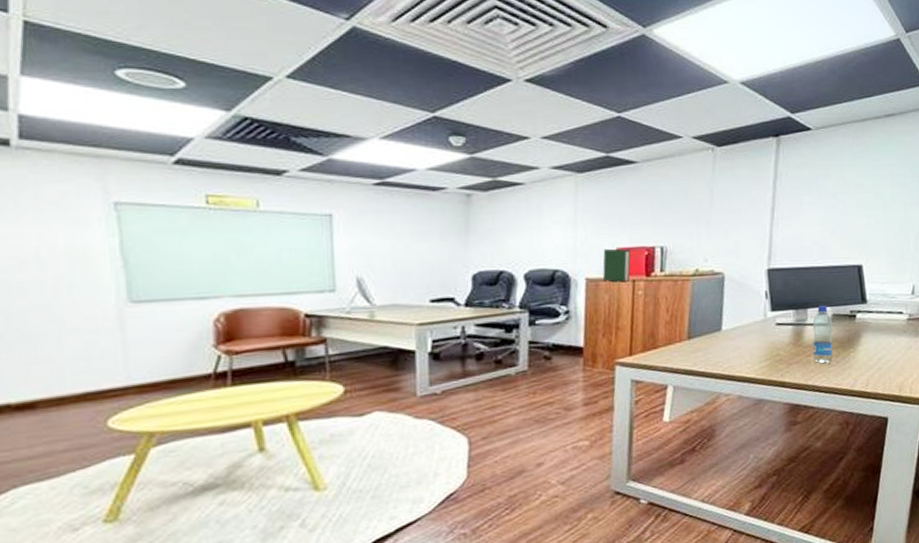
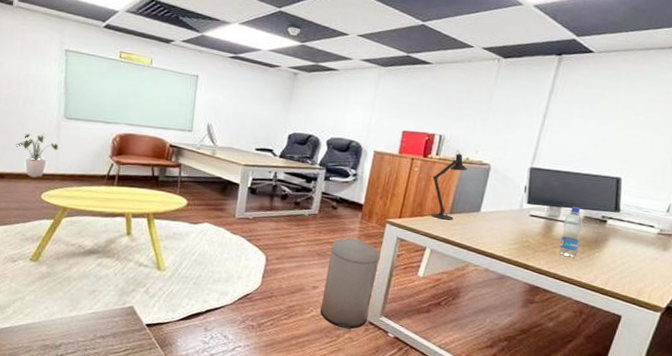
house plant: none [49,330,126,399] -> present [16,133,59,178]
pedal bin: none [550,391,615,512] -> present [320,237,380,332]
binder: present [603,248,631,282] -> none [388,129,414,159]
desk lamp: none [661,261,699,348] -> present [430,149,468,220]

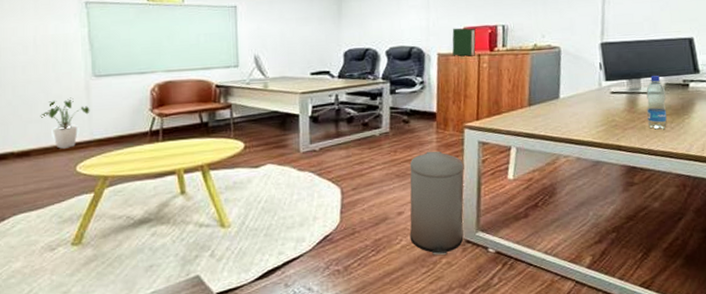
binder: none [388,129,414,159] -> present [452,28,476,57]
desk lamp: present [430,149,468,220] -> none [504,37,538,114]

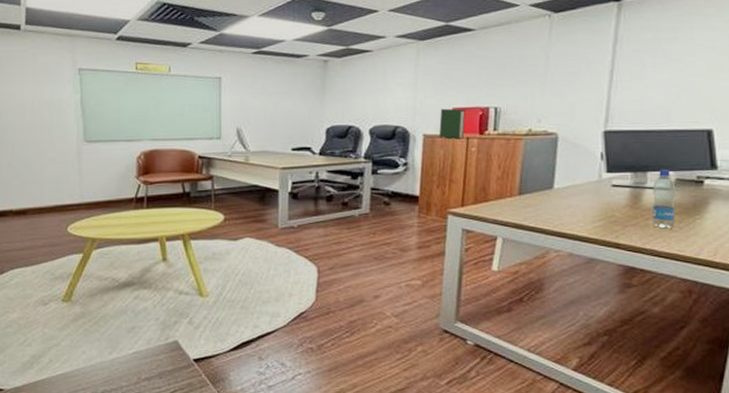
house plant: present [40,97,90,149] -> none [36,161,81,210]
pedal bin: present [409,151,464,256] -> none [385,235,446,344]

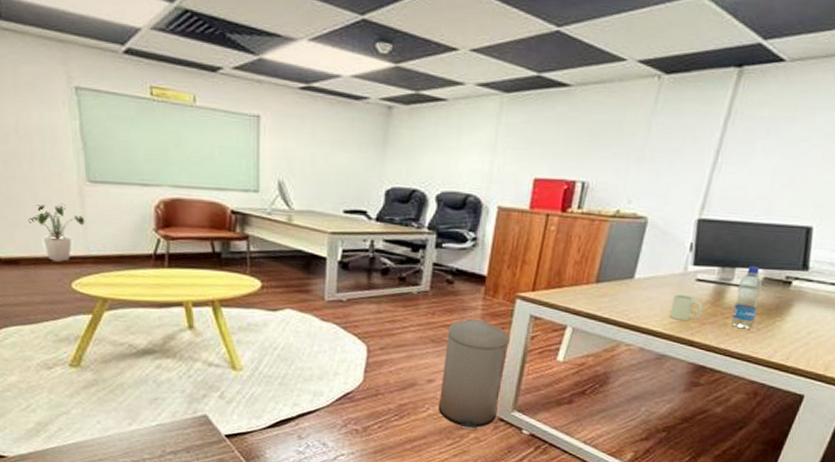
house plant: none [36,161,81,210] -> present [28,203,85,262]
pedal bin: none [385,235,446,344] -> present [438,318,510,431]
binder: present [439,108,466,139] -> none [516,177,549,215]
mug: none [592,200,623,224] -> present [670,294,703,321]

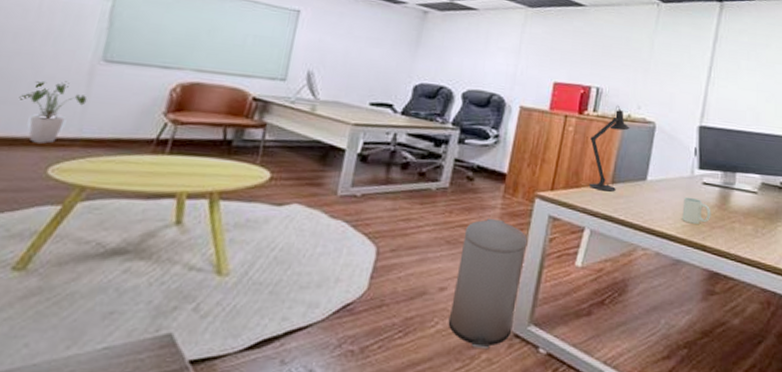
desk lamp: none [571,200,618,291] -> present [588,105,630,192]
bottle: present [730,265,762,329] -> none [737,171,761,234]

